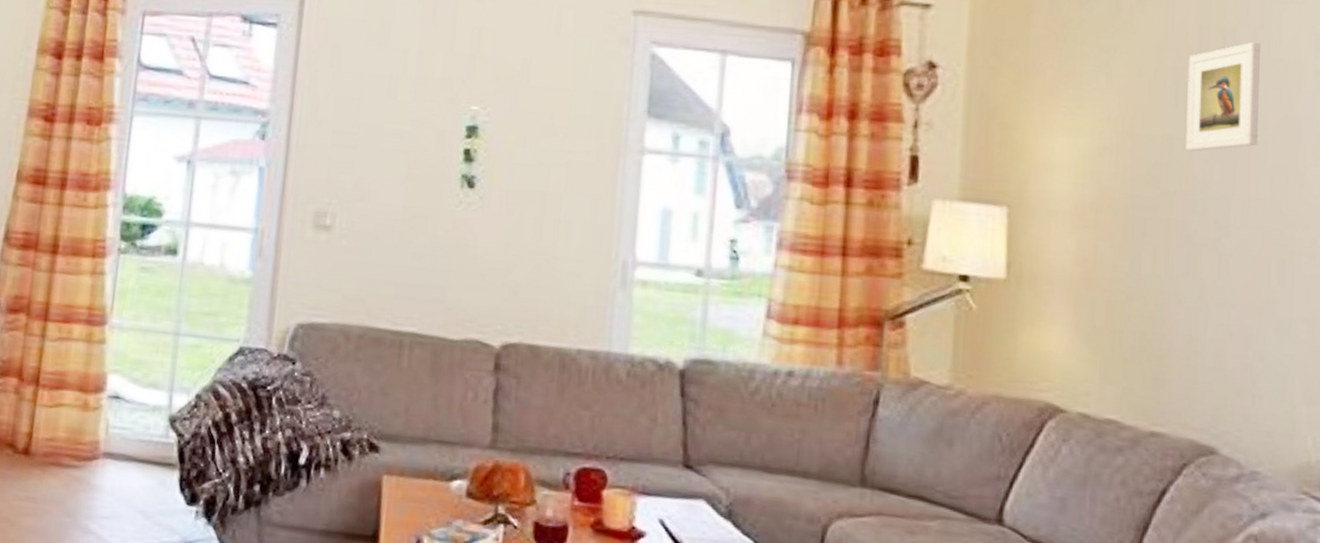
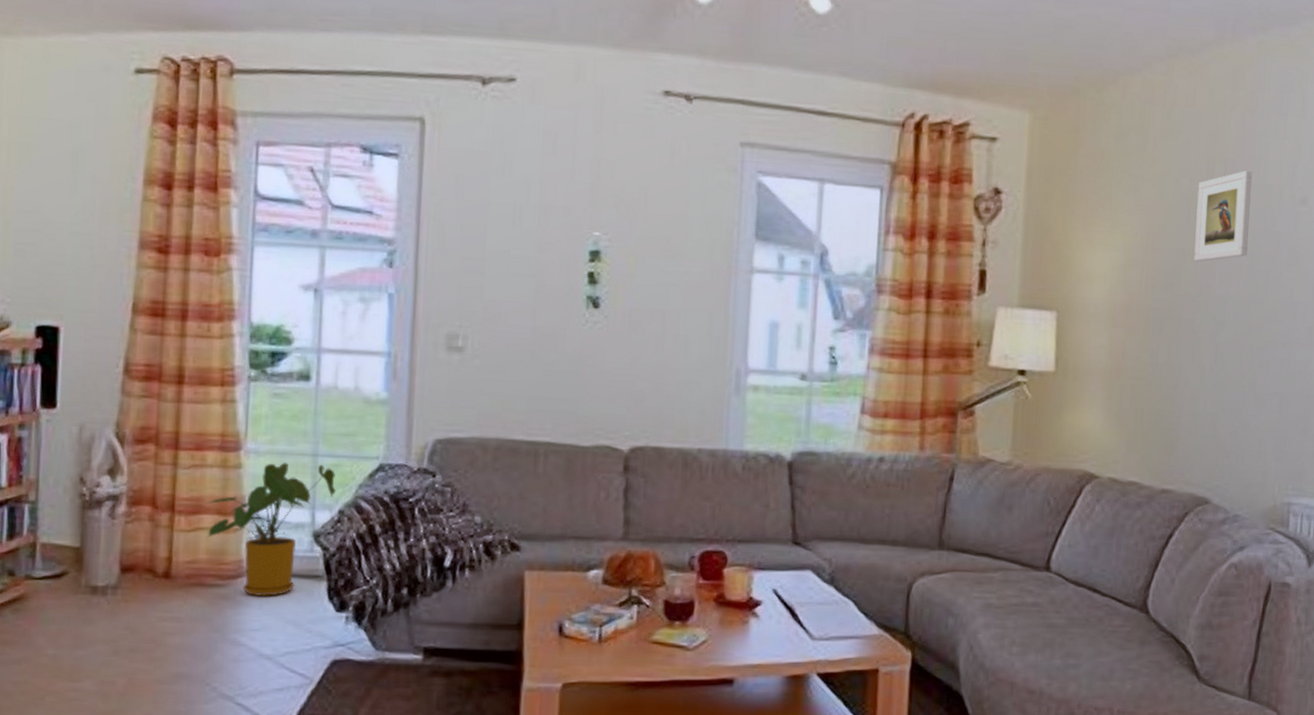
house plant: none [68,340,196,483] -> present [206,462,337,597]

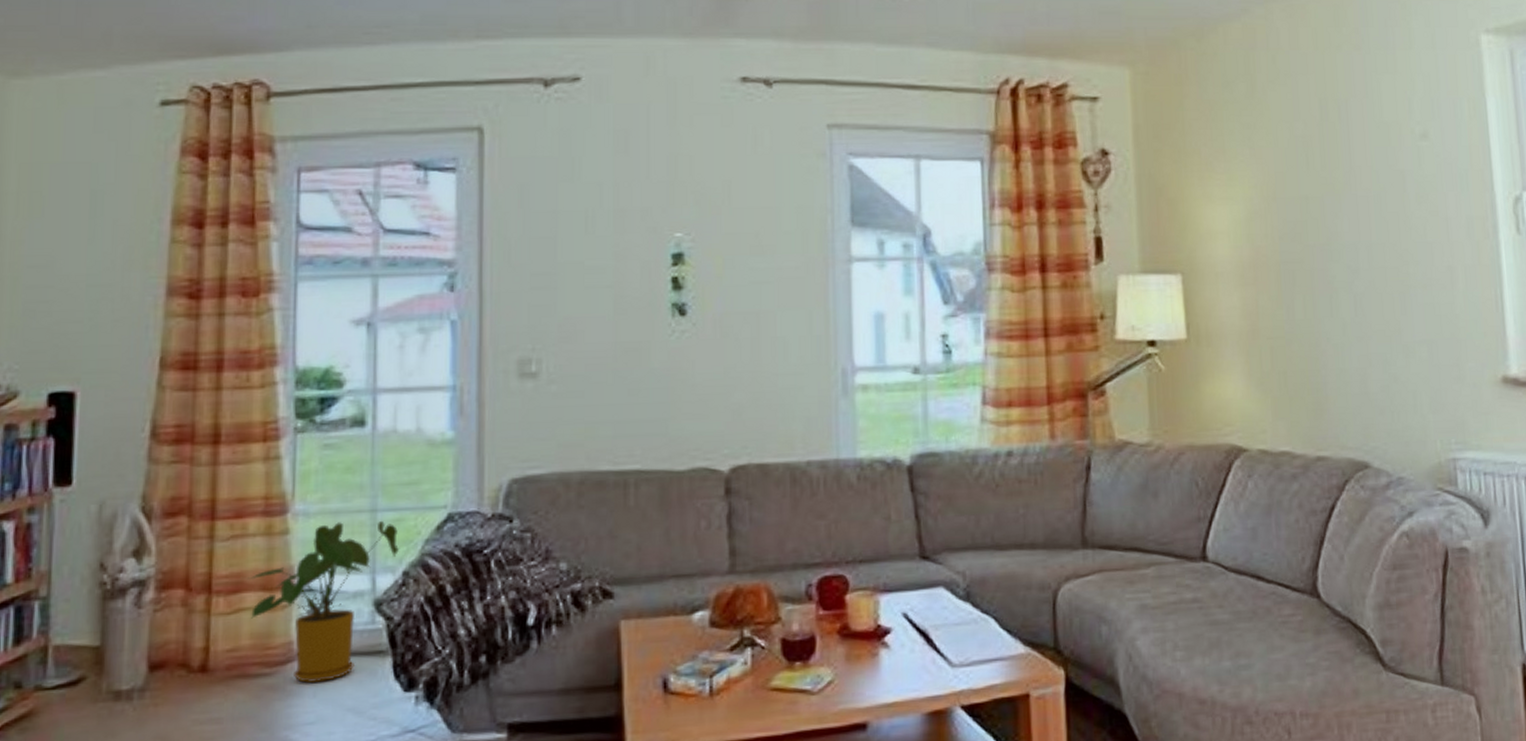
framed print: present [1194,170,1252,262] -> none [1313,109,1373,208]

